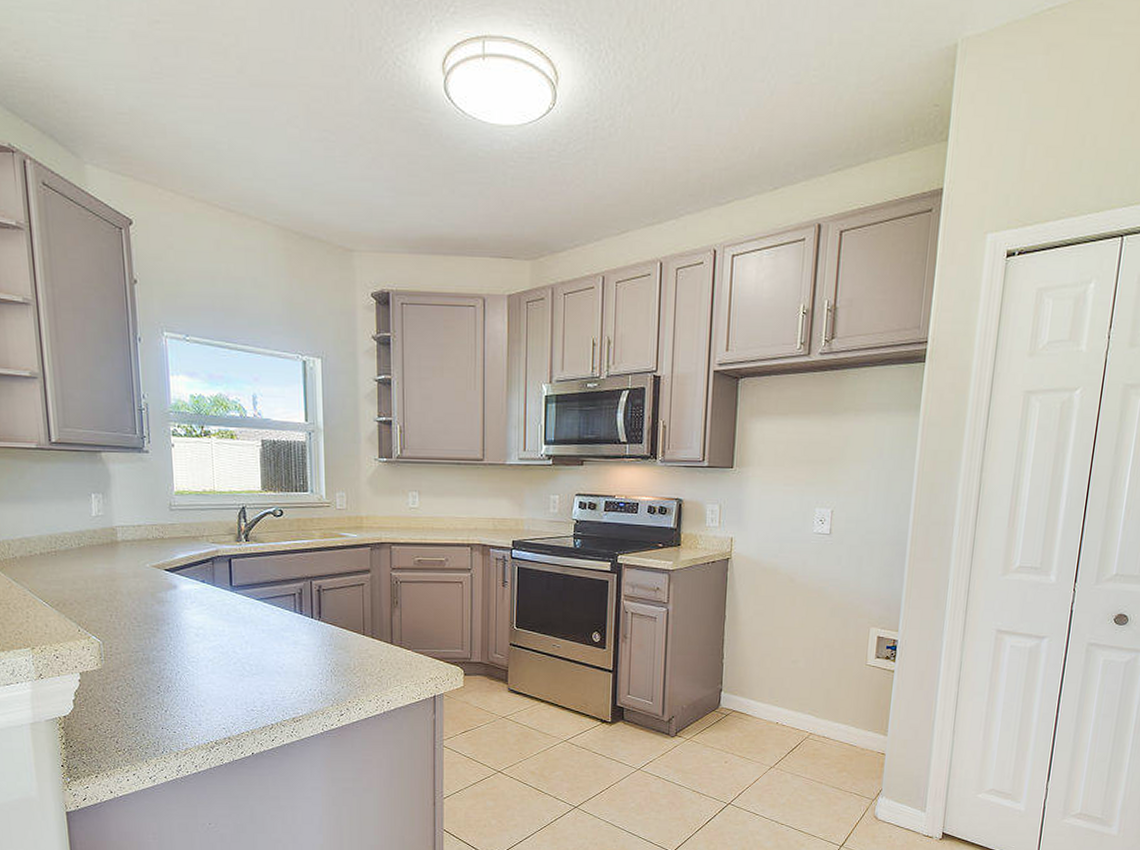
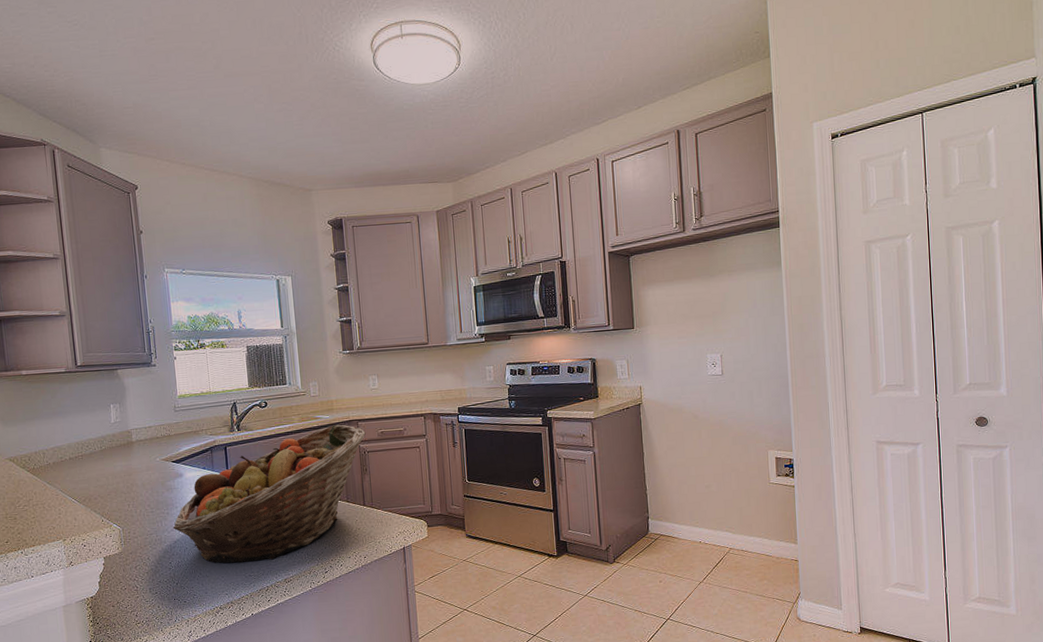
fruit basket: none [163,546,401,695] -> present [173,424,367,563]

